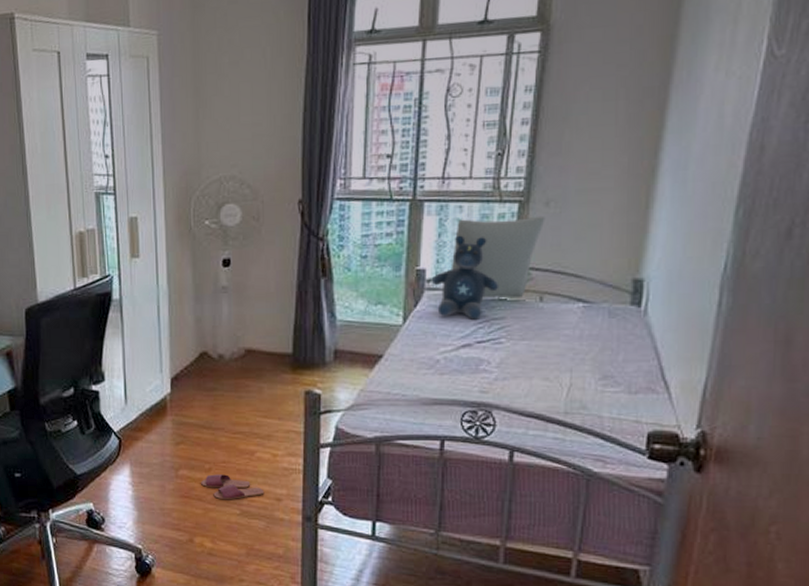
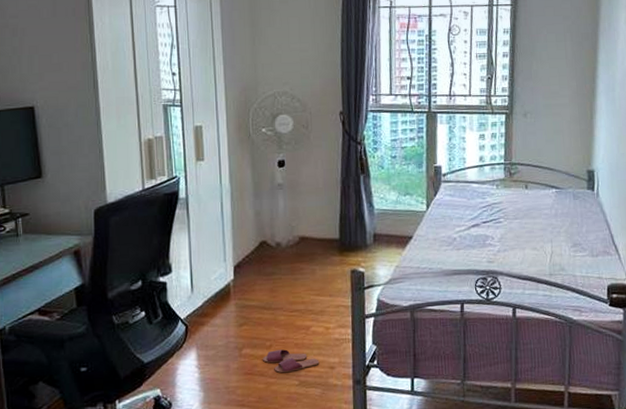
stuffed bear: present [431,235,499,320] -> none [446,139,496,205]
pillow: present [441,215,545,302] -> none [454,124,525,191]

